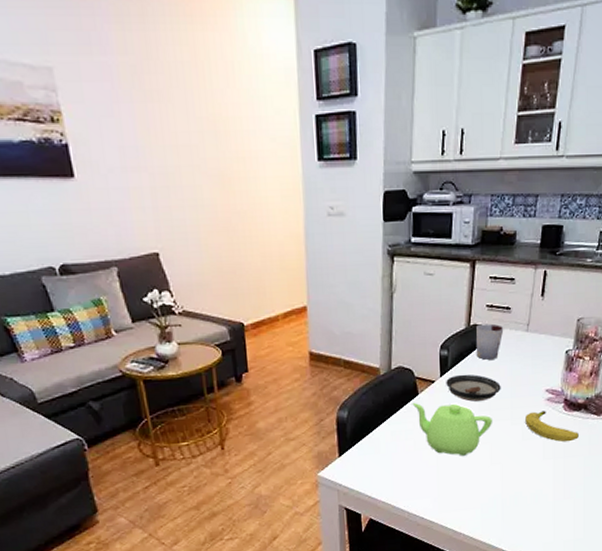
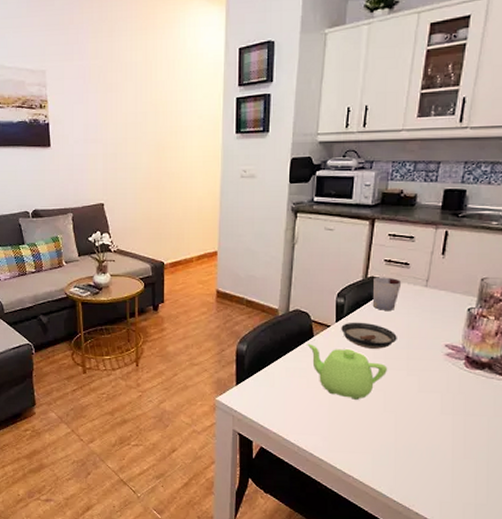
fruit: present [525,410,579,442] -> none [422,365,482,400]

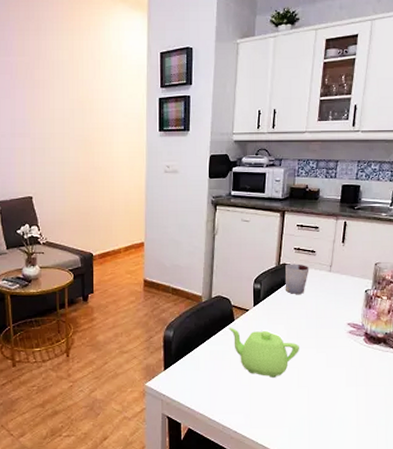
saucer: present [341,322,397,349] -> none [258,305,307,330]

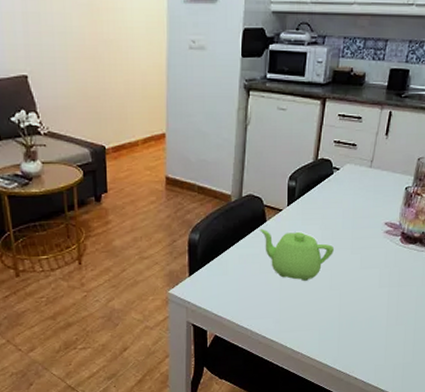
cup: present [285,263,310,294] -> none [322,158,349,192]

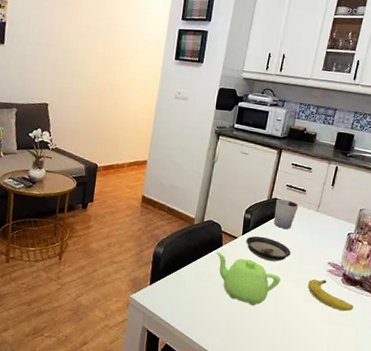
saucer: none [292,204,343,231] -> present [246,236,291,262]
cup: none [322,158,349,192] -> present [273,199,299,229]
fruit: none [364,242,413,273] -> present [308,279,353,312]

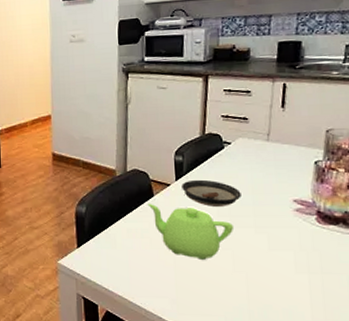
cup: present [273,199,299,229] -> none [212,133,242,167]
fruit: present [308,279,353,312] -> none [271,221,339,257]

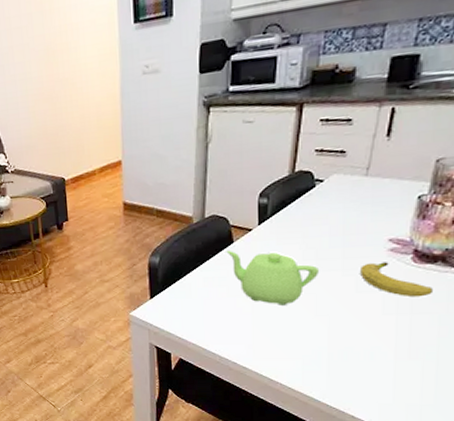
saucer: present [181,179,241,206] -> none [265,222,331,251]
fruit: none [271,221,339,257] -> present [360,262,433,298]

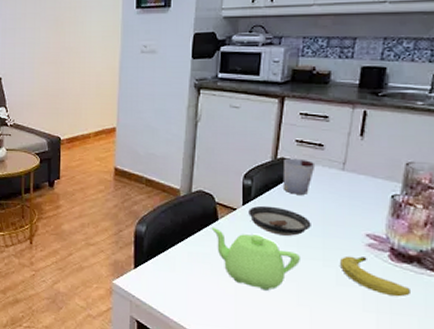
saucer: none [265,222,331,251] -> present [248,205,311,236]
cup: none [300,169,336,207] -> present [282,158,316,195]

